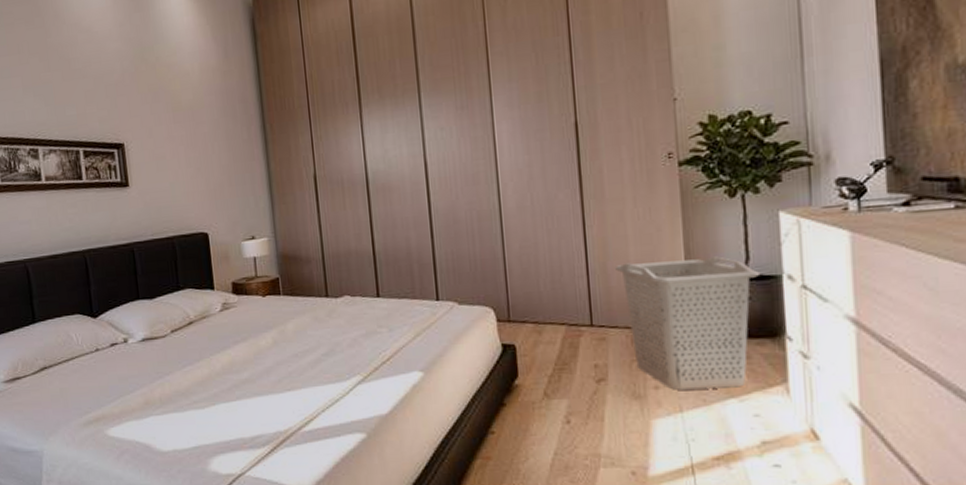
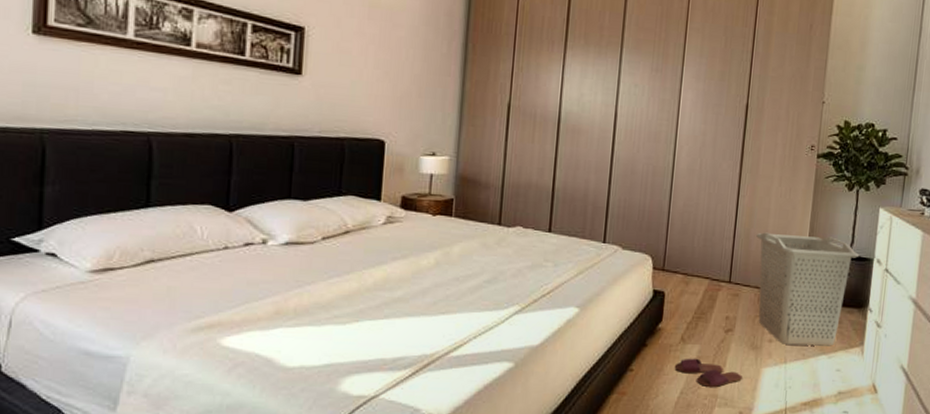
slippers: none [543,414,629,445] -> present [675,358,743,387]

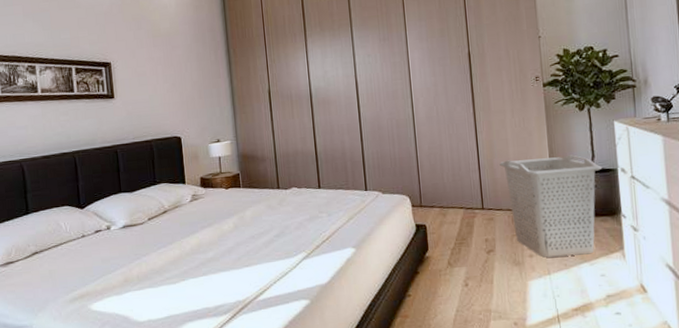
slippers: present [675,358,743,387] -> none [448,279,512,303]

